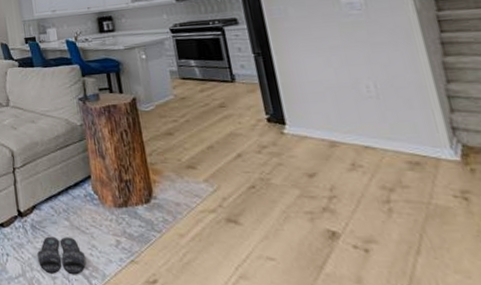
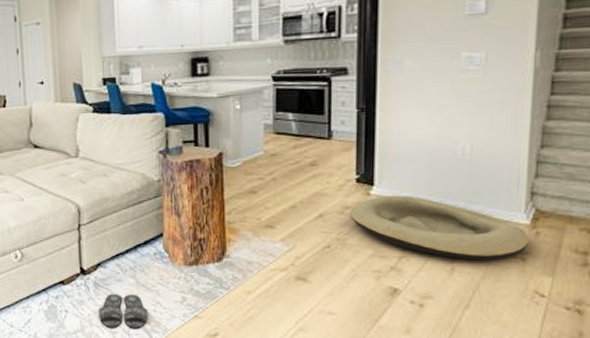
dog bed: none [266,133,466,201] -> present [349,195,528,261]

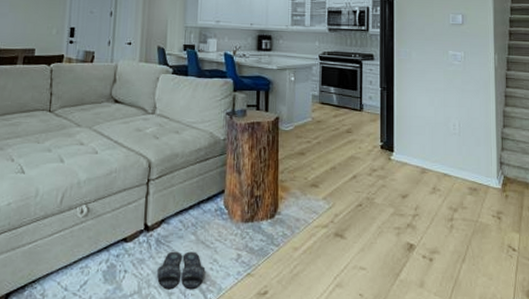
dog bed: present [349,195,528,261] -> none [376,160,501,219]

